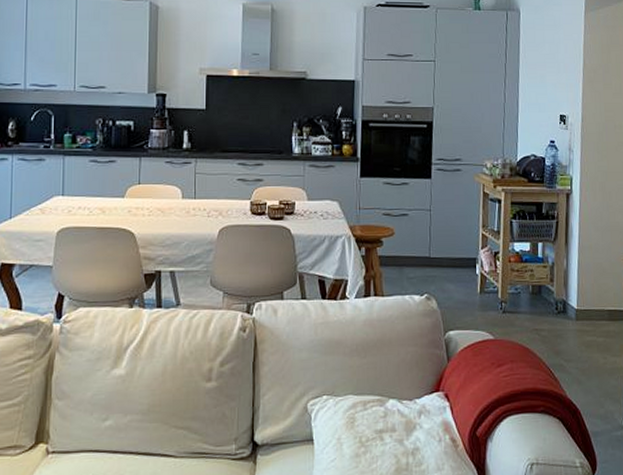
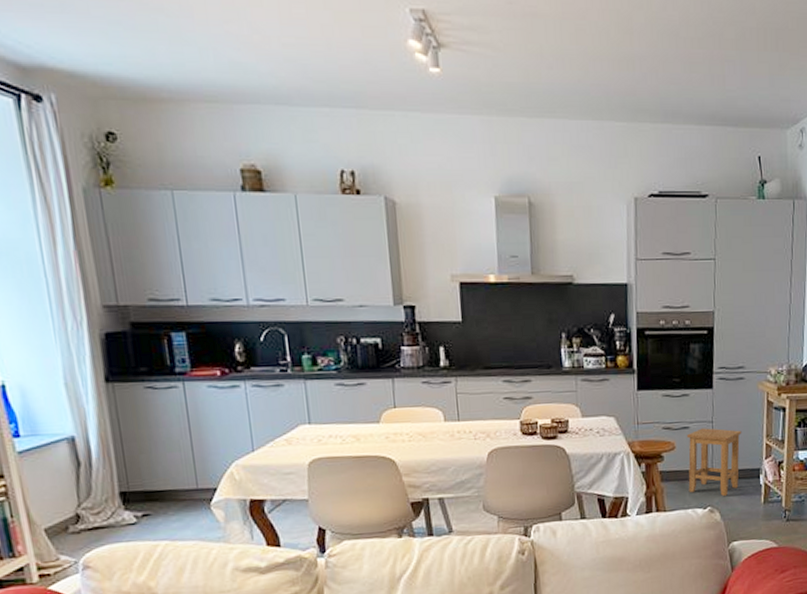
stool: none [406,216,459,284] -> present [687,428,742,496]

